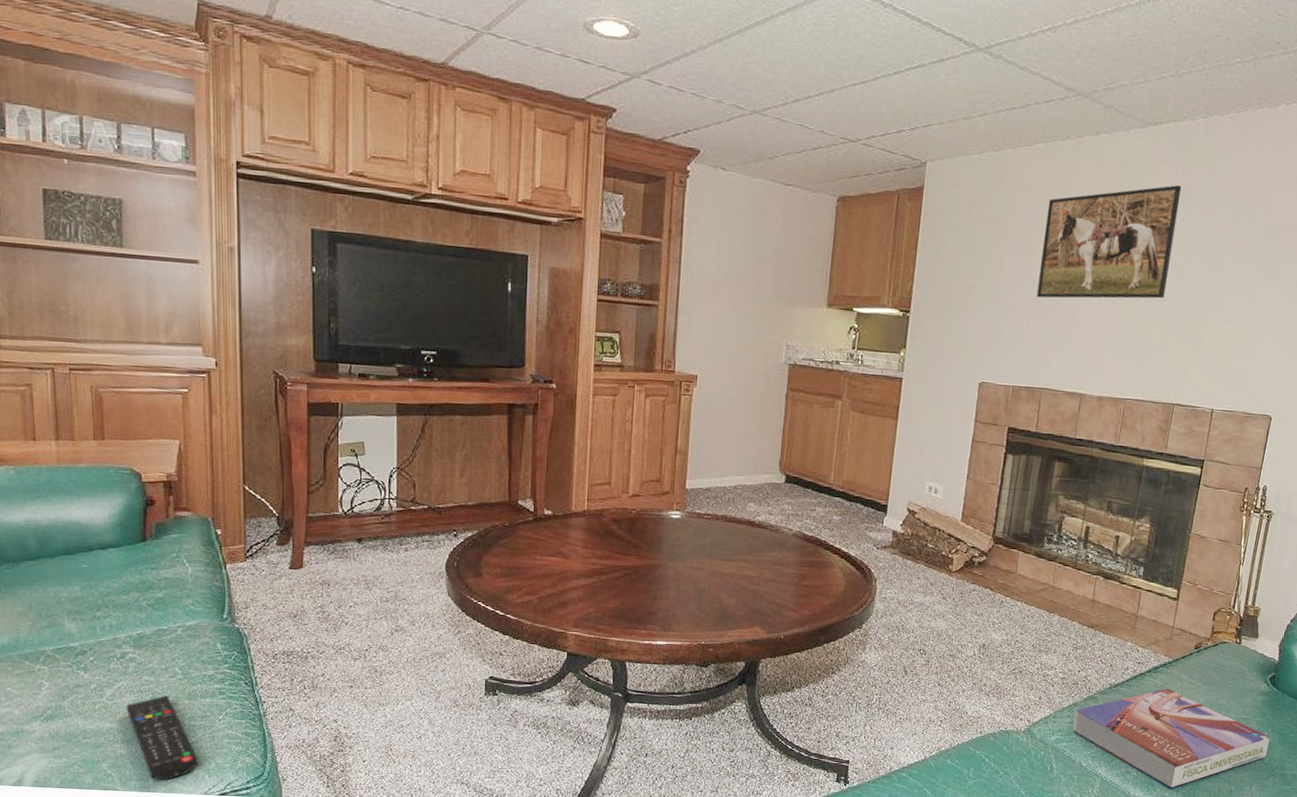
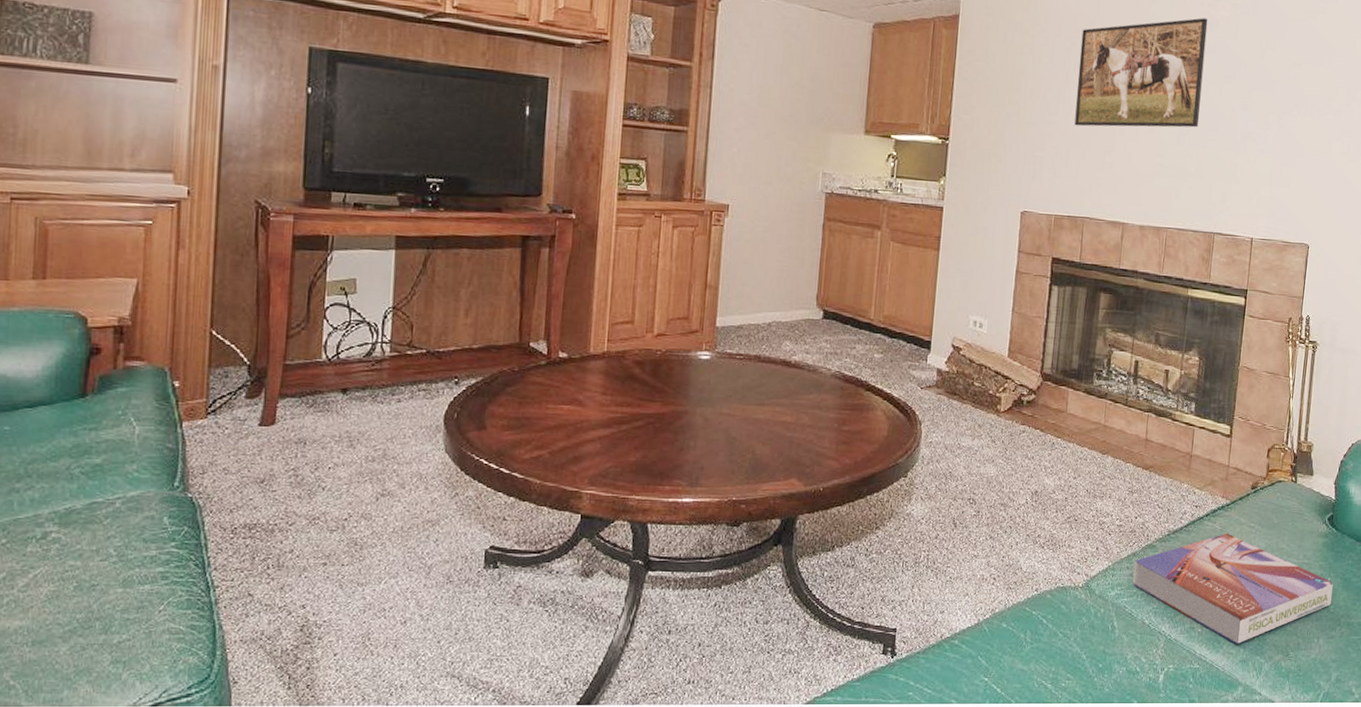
remote control: present [126,695,199,781] -> none [42,582,129,691]

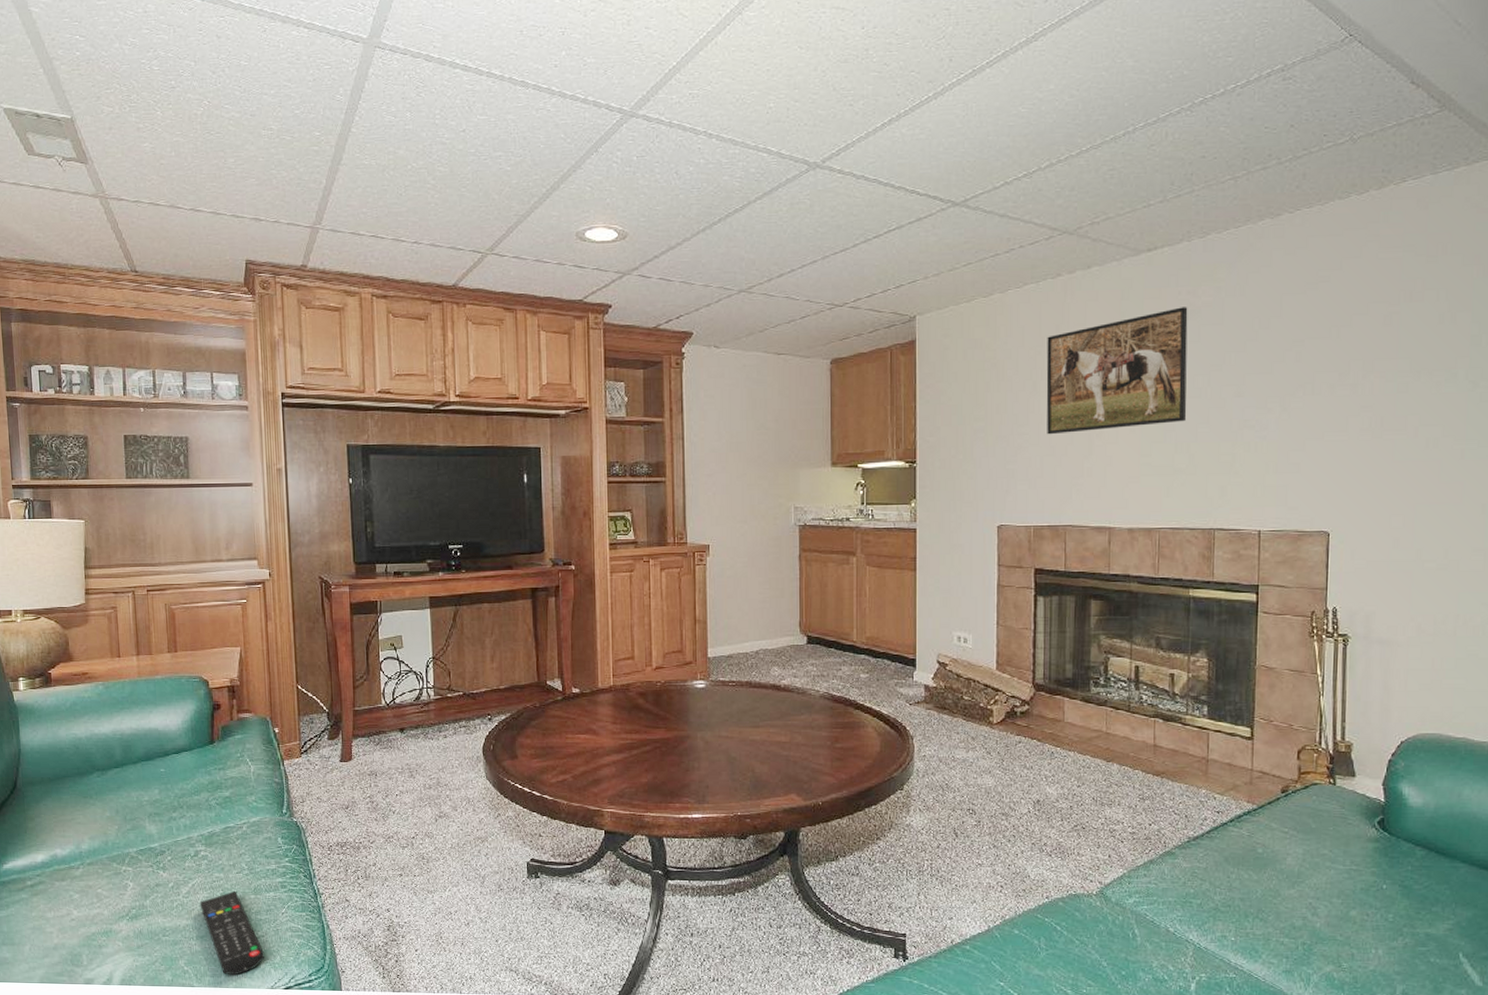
remote control: none [42,582,129,691] -> present [199,890,265,976]
textbook: present [1132,533,1333,644] -> none [1151,839,1391,954]

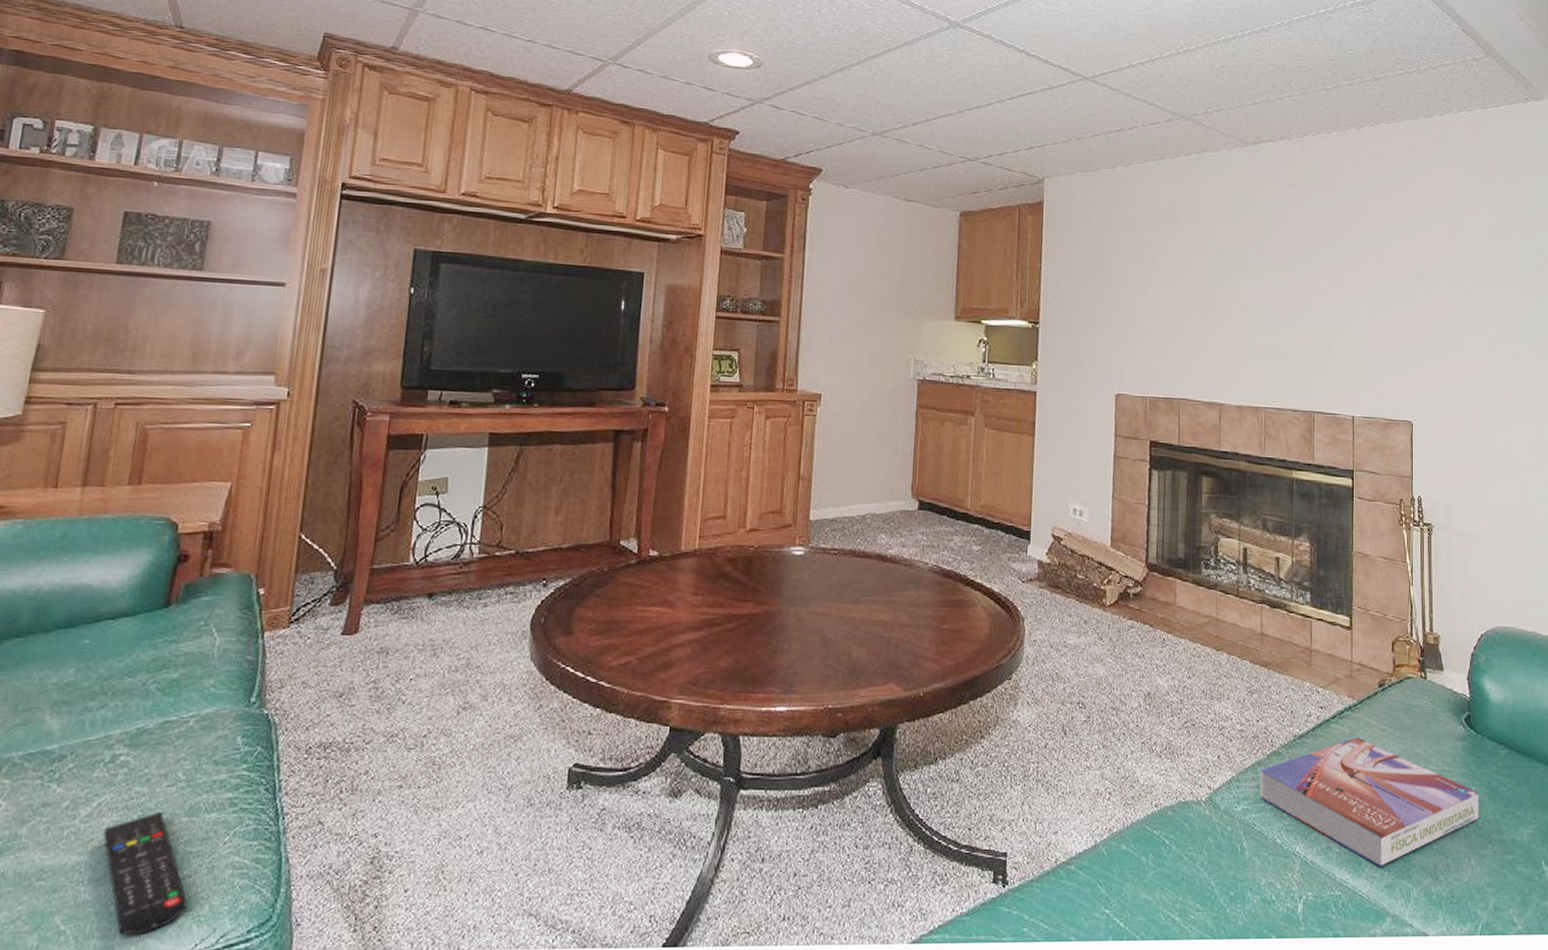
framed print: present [1046,307,1188,435] -> none [1163,198,1289,307]
textbook: none [1151,839,1391,954] -> present [1259,737,1480,866]

